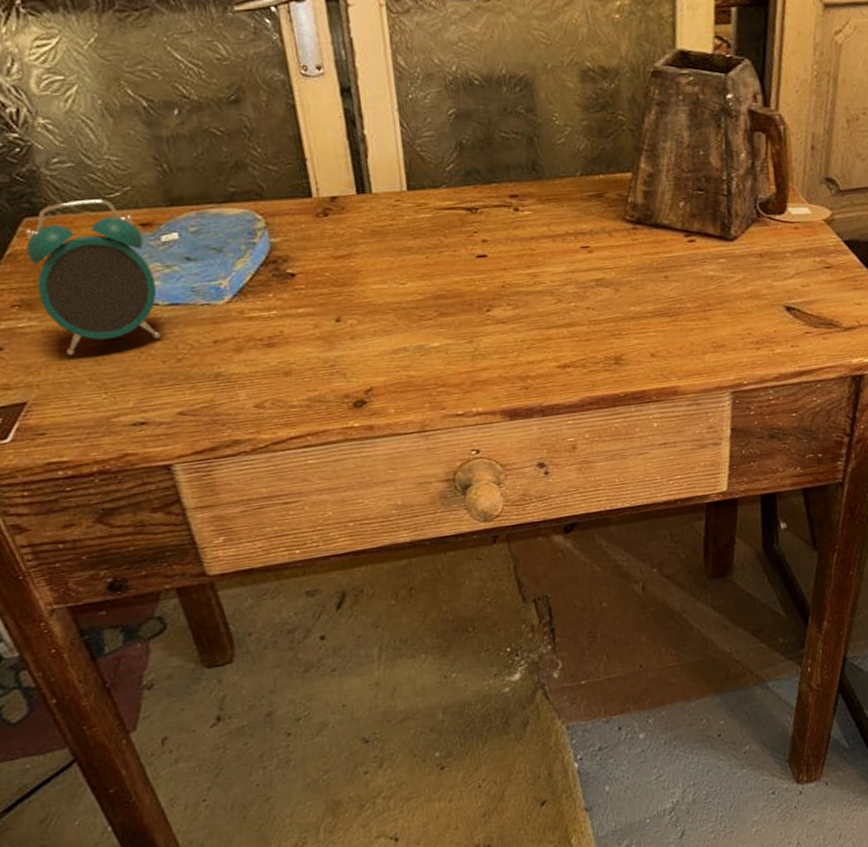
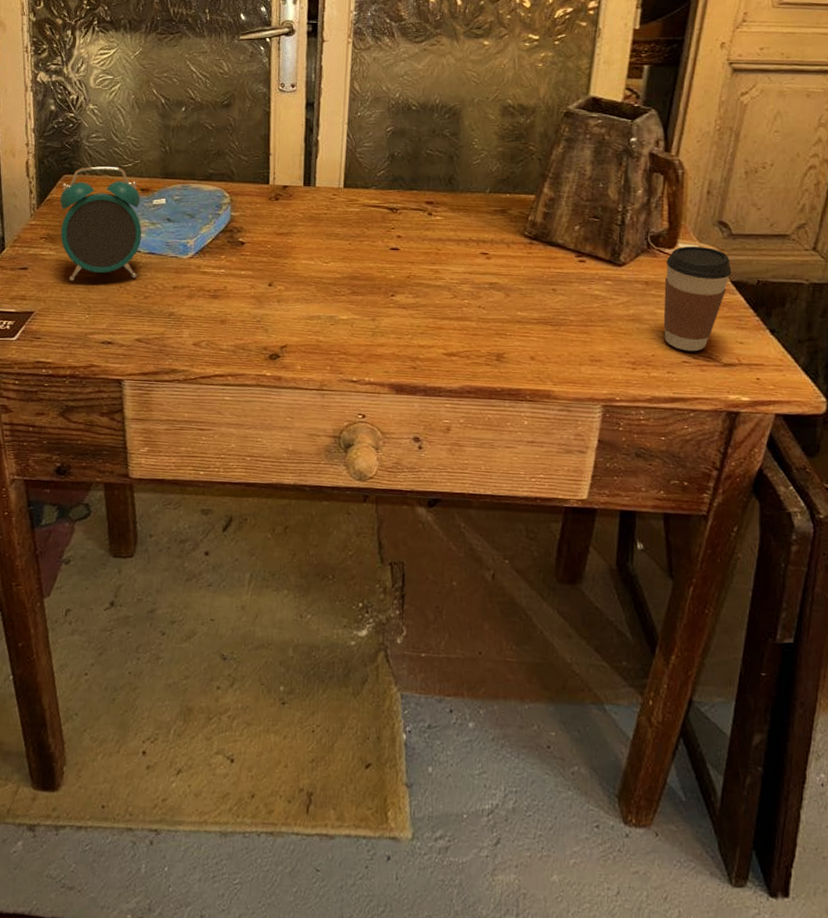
coffee cup: none [777,208,843,322] -> present [663,246,732,352]

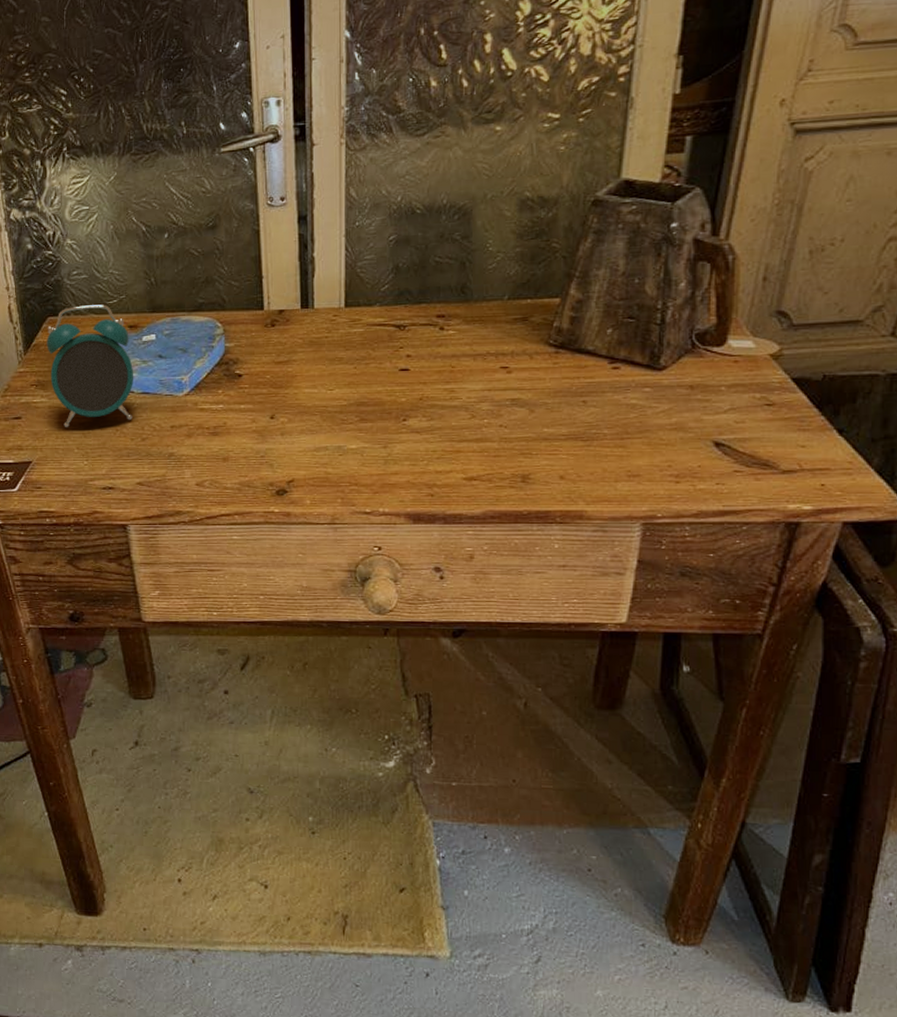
coffee cup: present [663,246,732,352] -> none [711,342,792,460]

